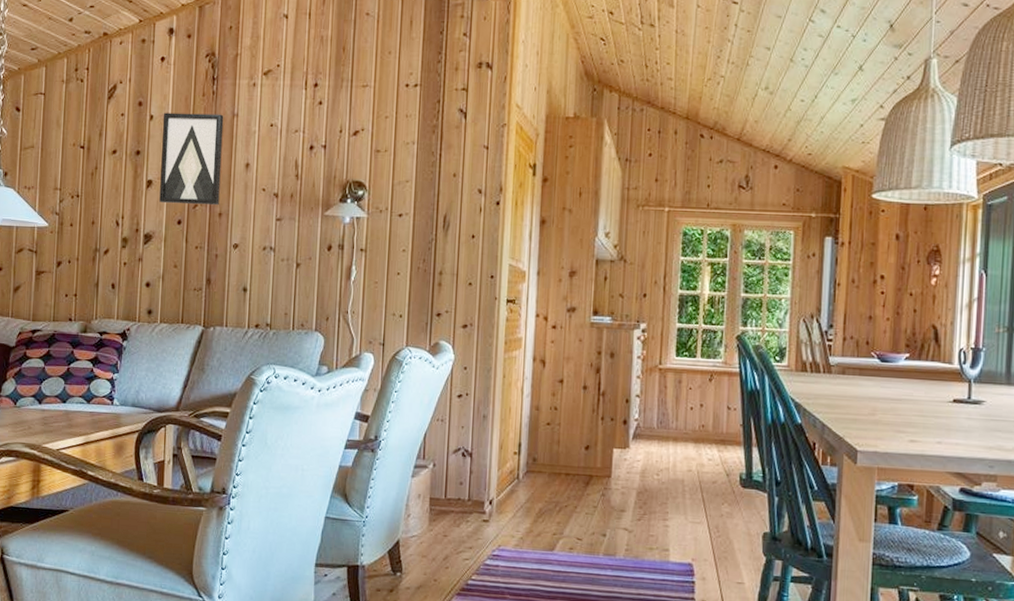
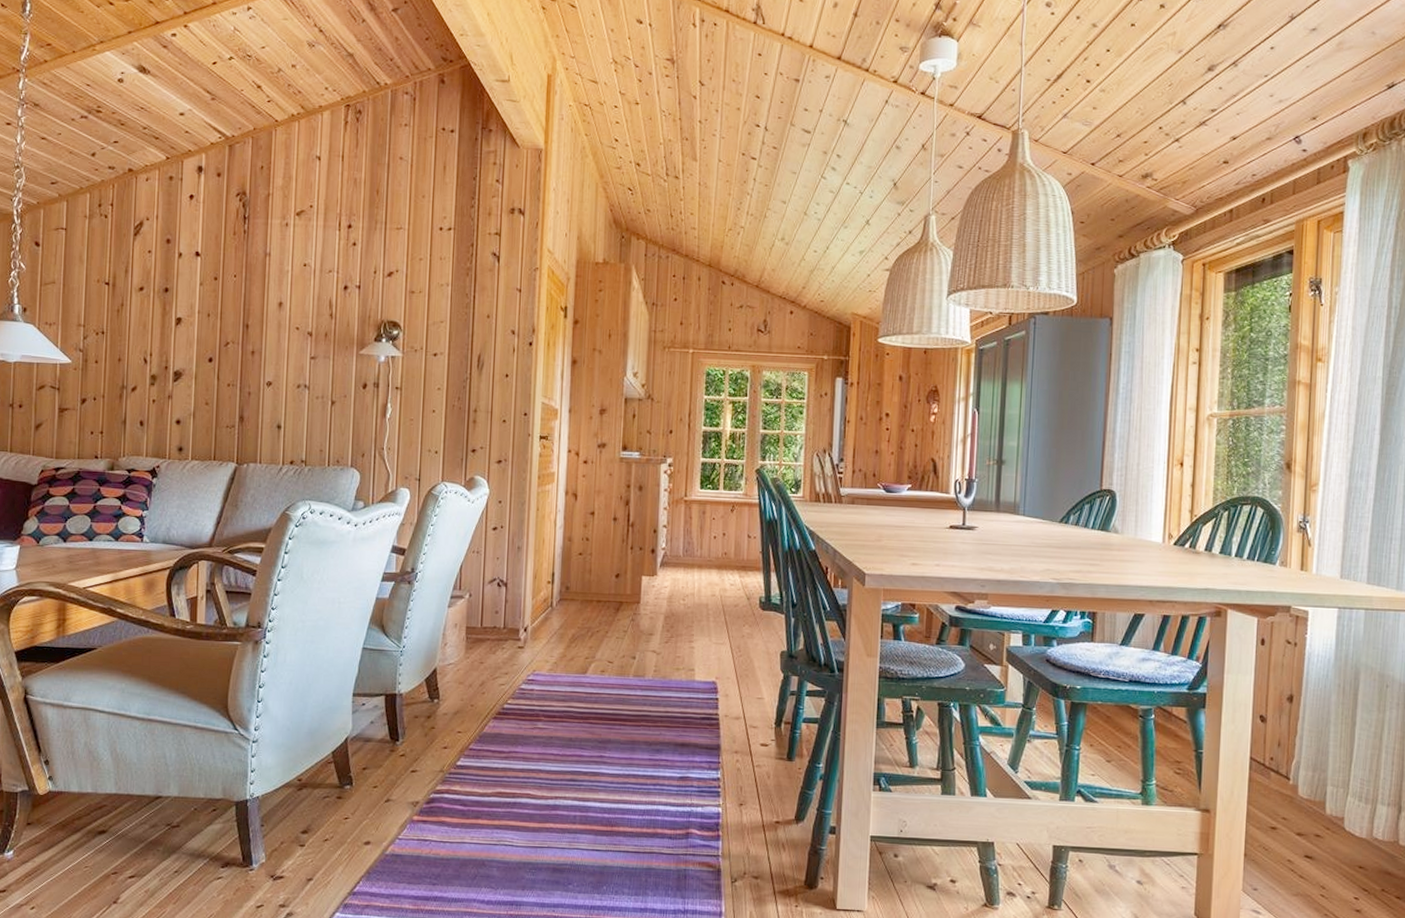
wall art: present [159,112,224,206] -> none [189,250,256,344]

